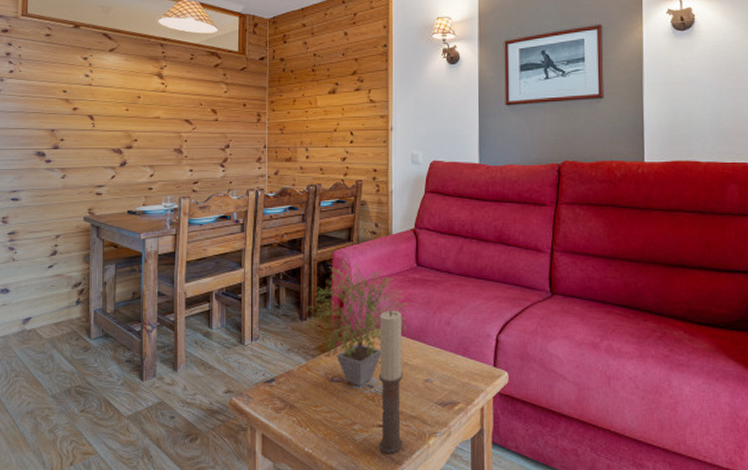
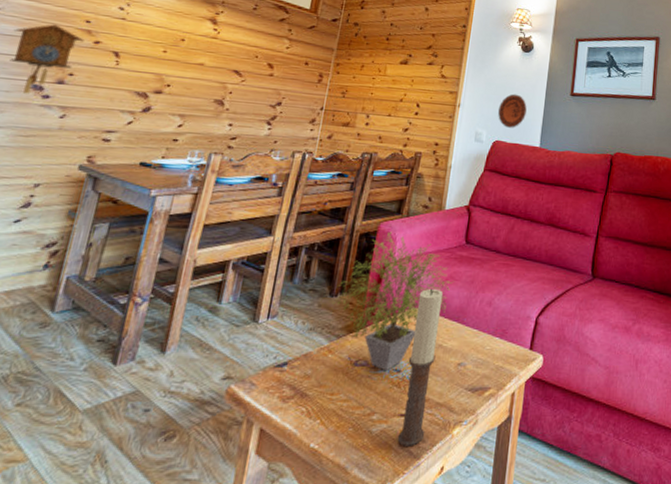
cuckoo clock: none [14,97,65,160] -> present [9,24,84,94]
decorative plate: none [432,110,460,146] -> present [498,94,527,128]

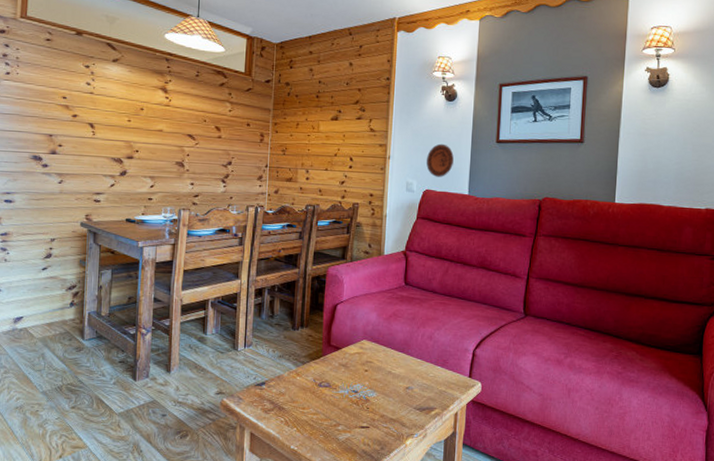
cuckoo clock: present [9,24,84,94] -> none [10,102,65,164]
potted plant: present [334,231,455,372] -> none [296,275,398,392]
candle: present [397,288,443,446] -> none [360,324,388,452]

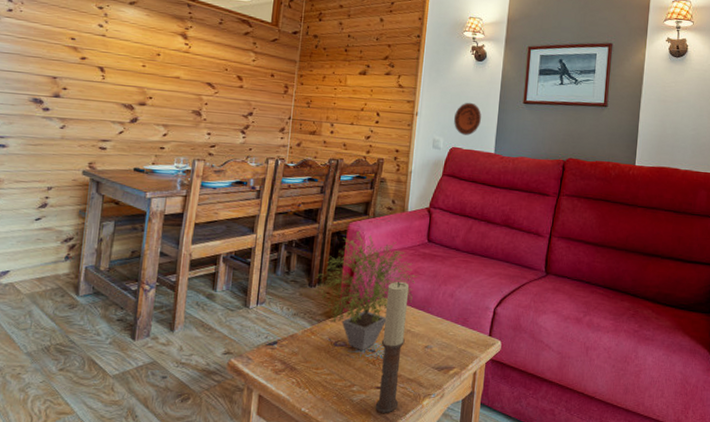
potted plant: none [296,275,398,392] -> present [313,231,419,351]
candle: none [360,324,388,452] -> present [375,281,409,413]

